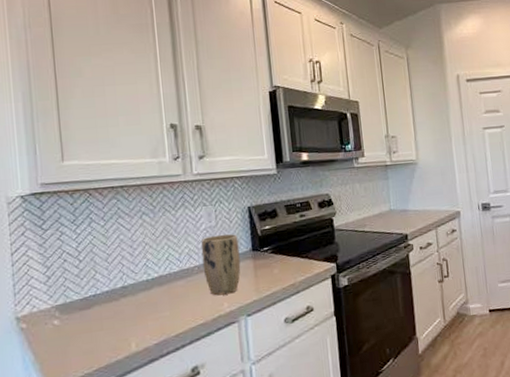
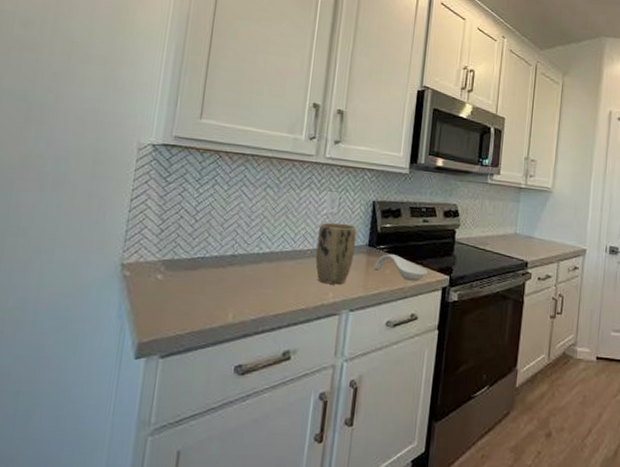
spoon rest: none [262,253,314,276] -> present [374,254,428,281]

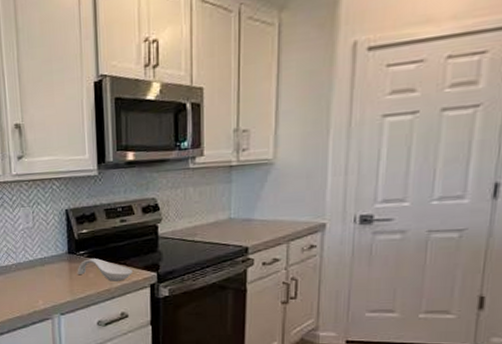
plant pot: present [315,222,357,285] -> none [18,235,56,293]

